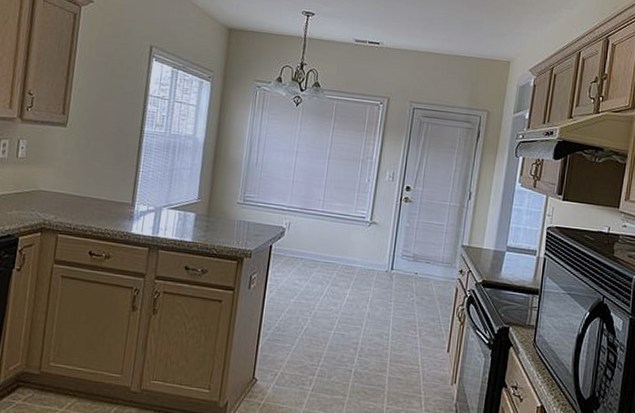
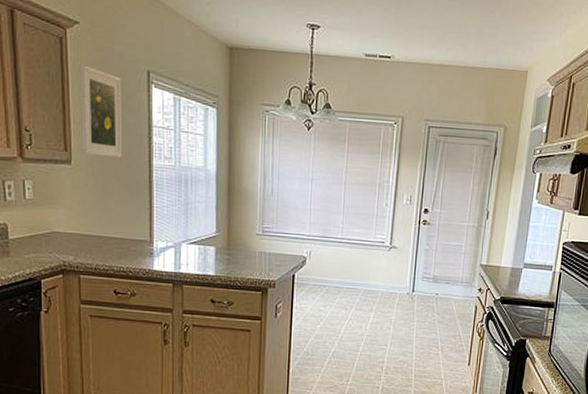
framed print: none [79,38,125,123] -> present [80,65,123,157]

